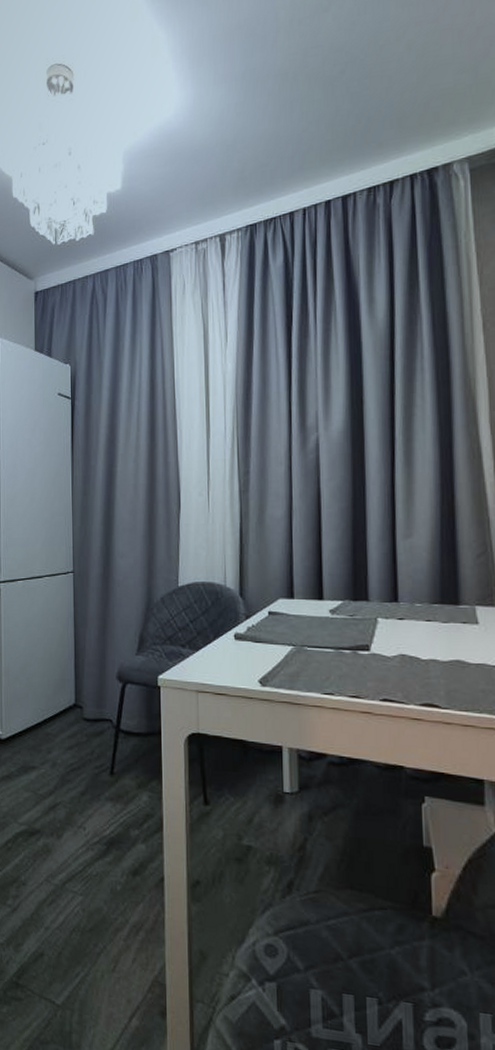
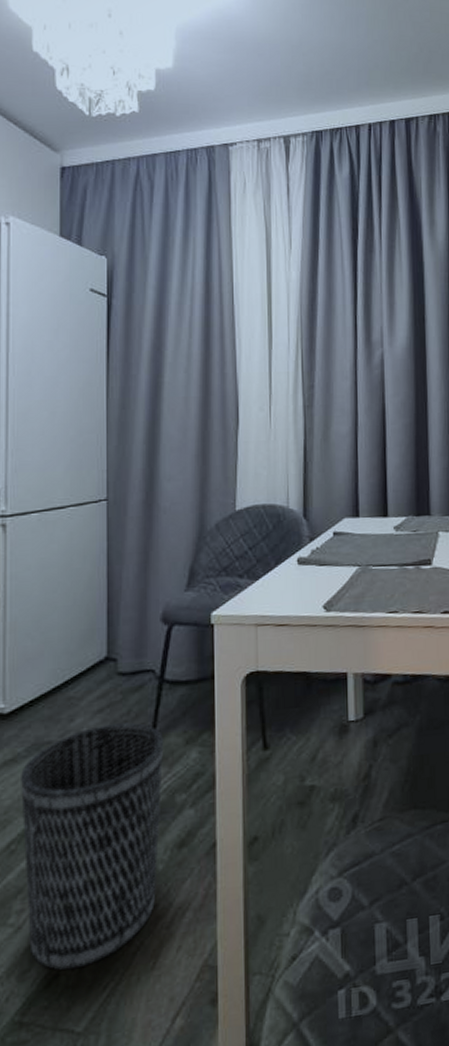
wastebasket: none [14,760,120,954] -> present [21,722,164,971]

